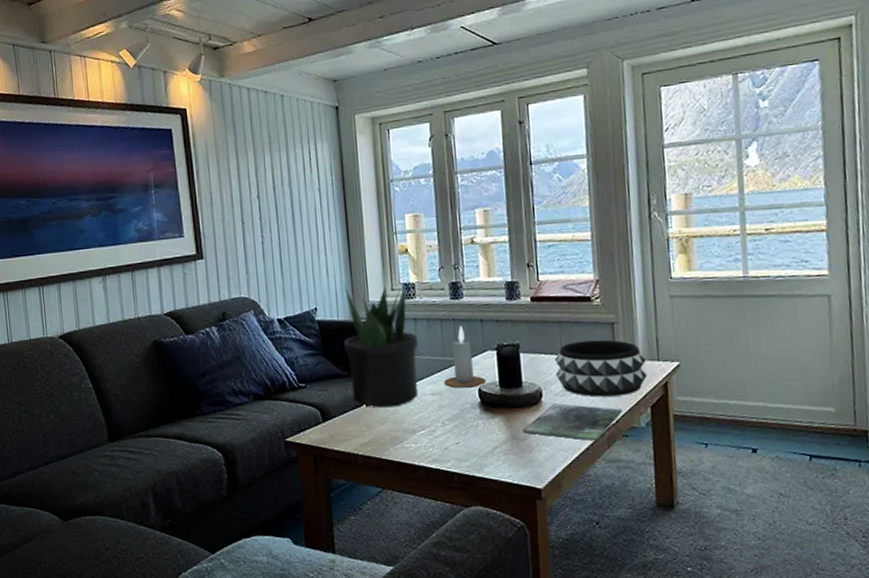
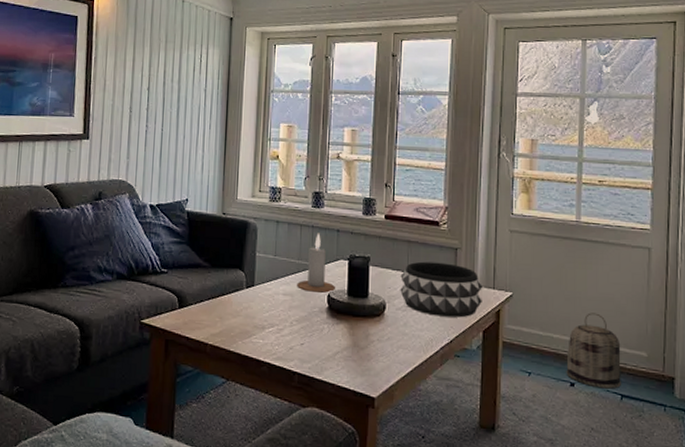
planter: present [344,285,419,408] -> none [208,182,278,302]
magazine: present [523,403,623,441] -> none [364,317,457,358]
basket: none [746,372,809,451] -> present [566,312,621,389]

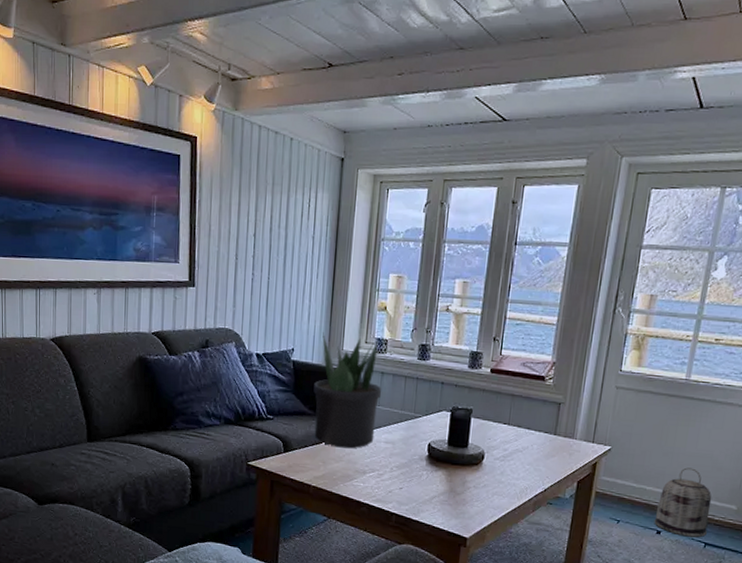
planter: none [208,182,278,302] -> present [313,332,382,449]
candle: present [297,233,335,293] -> none [399,385,436,442]
decorative bowl: present [400,261,482,318] -> none [500,414,582,469]

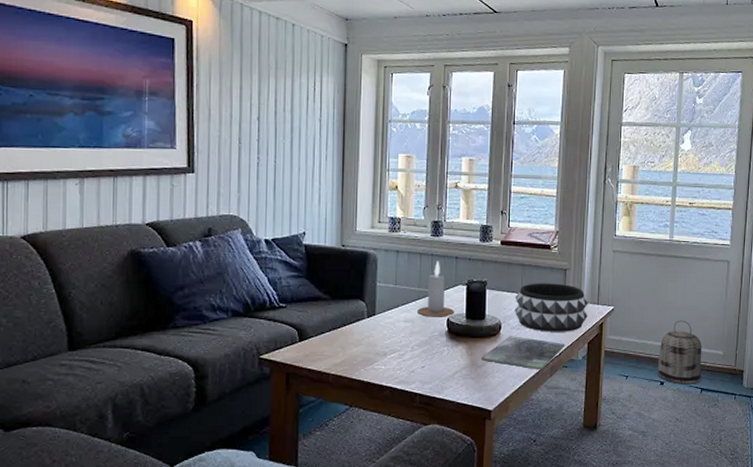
planter: present [313,332,382,449] -> none [328,214,398,331]
candle: none [399,385,436,442] -> present [417,260,454,317]
magazine: none [461,466,552,505] -> present [481,336,565,370]
decorative bowl: none [500,414,582,469] -> present [514,283,588,332]

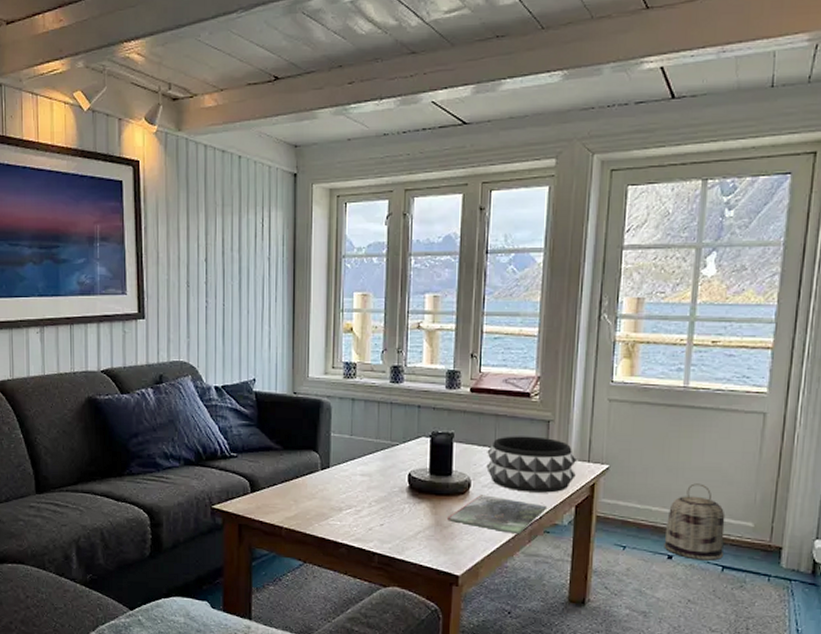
candle: present [417,260,454,317] -> none [375,409,416,472]

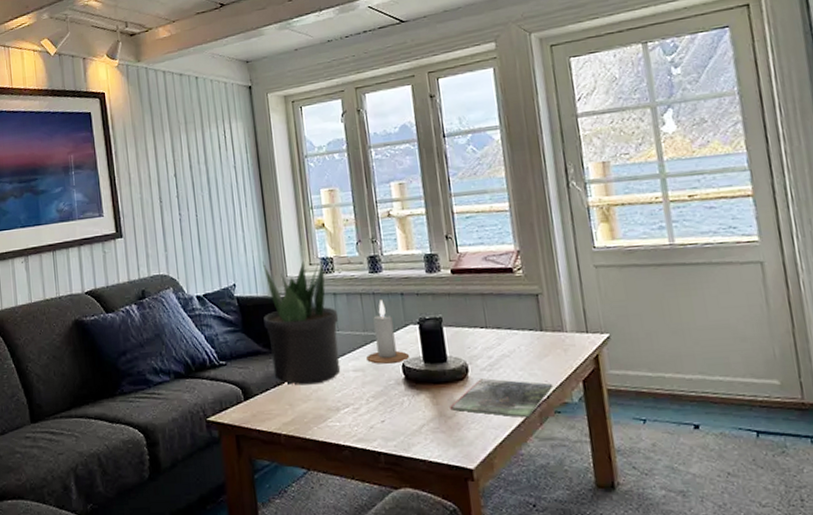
planter: none [279,359,354,484] -> present [263,260,341,386]
candle: none [375,409,416,472] -> present [367,299,409,364]
decorative bowl: present [486,436,576,493] -> none [479,311,576,372]
basket: present [664,483,726,561] -> none [683,343,755,427]

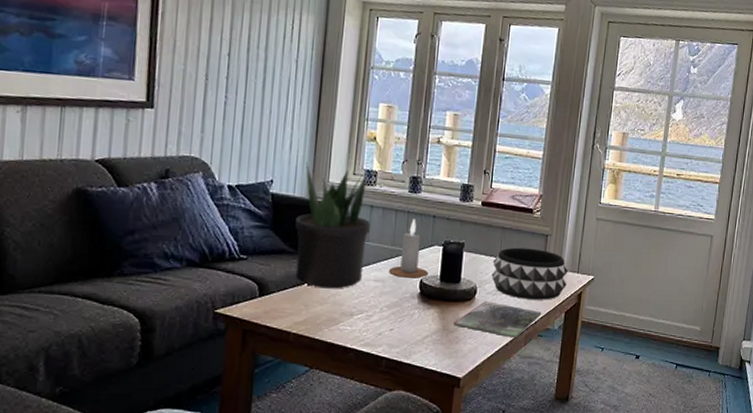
decorative bowl: none [479,311,576,372] -> present [491,247,568,300]

